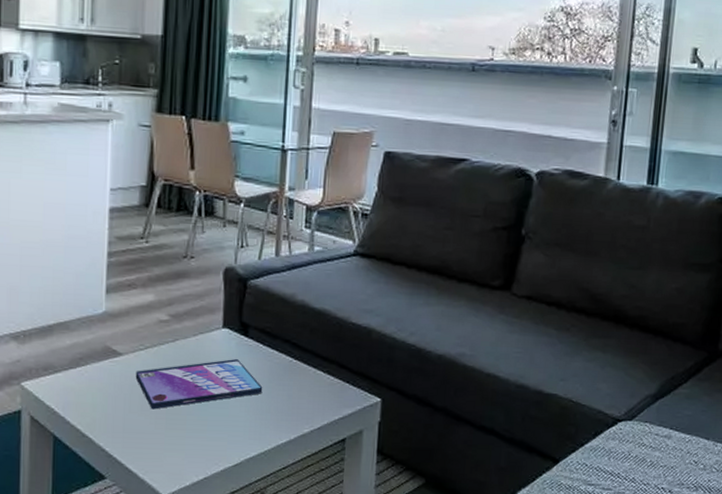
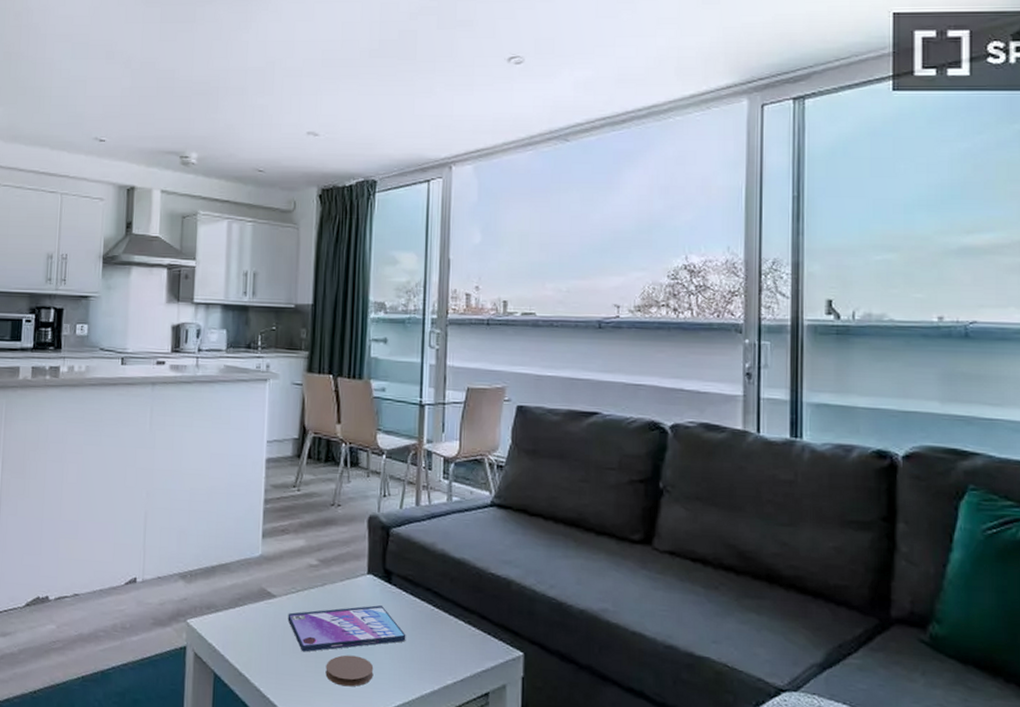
coaster: none [177,410,228,441] -> present [325,655,374,687]

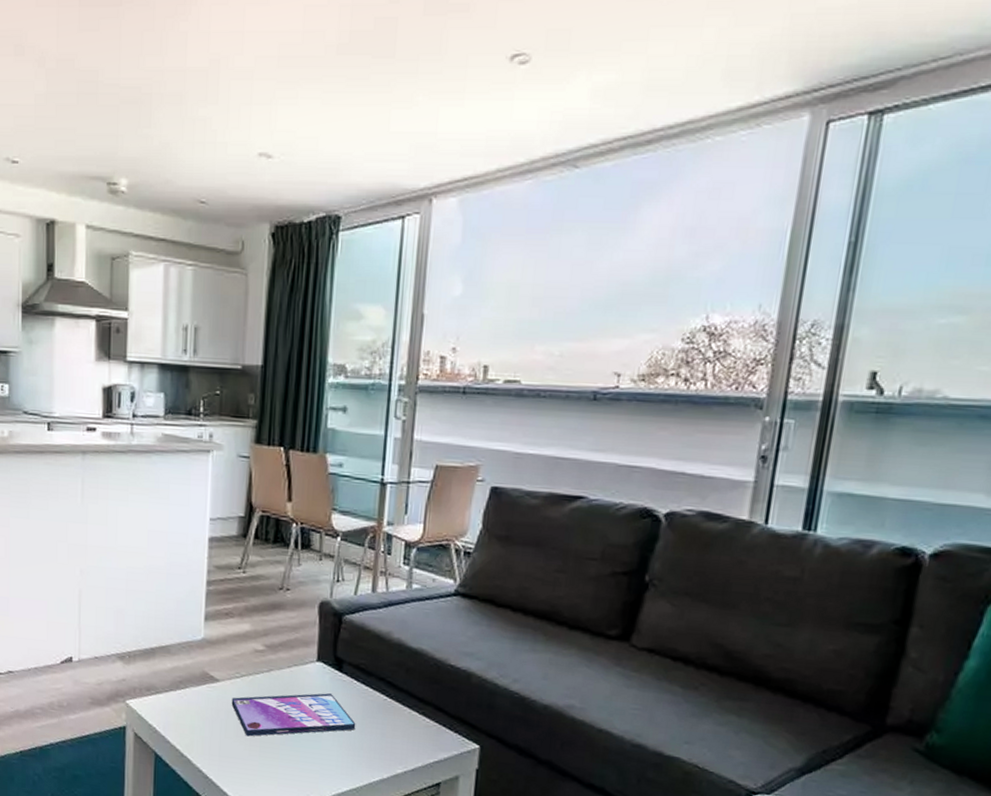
coaster: present [325,655,374,687] -> none [270,740,321,772]

